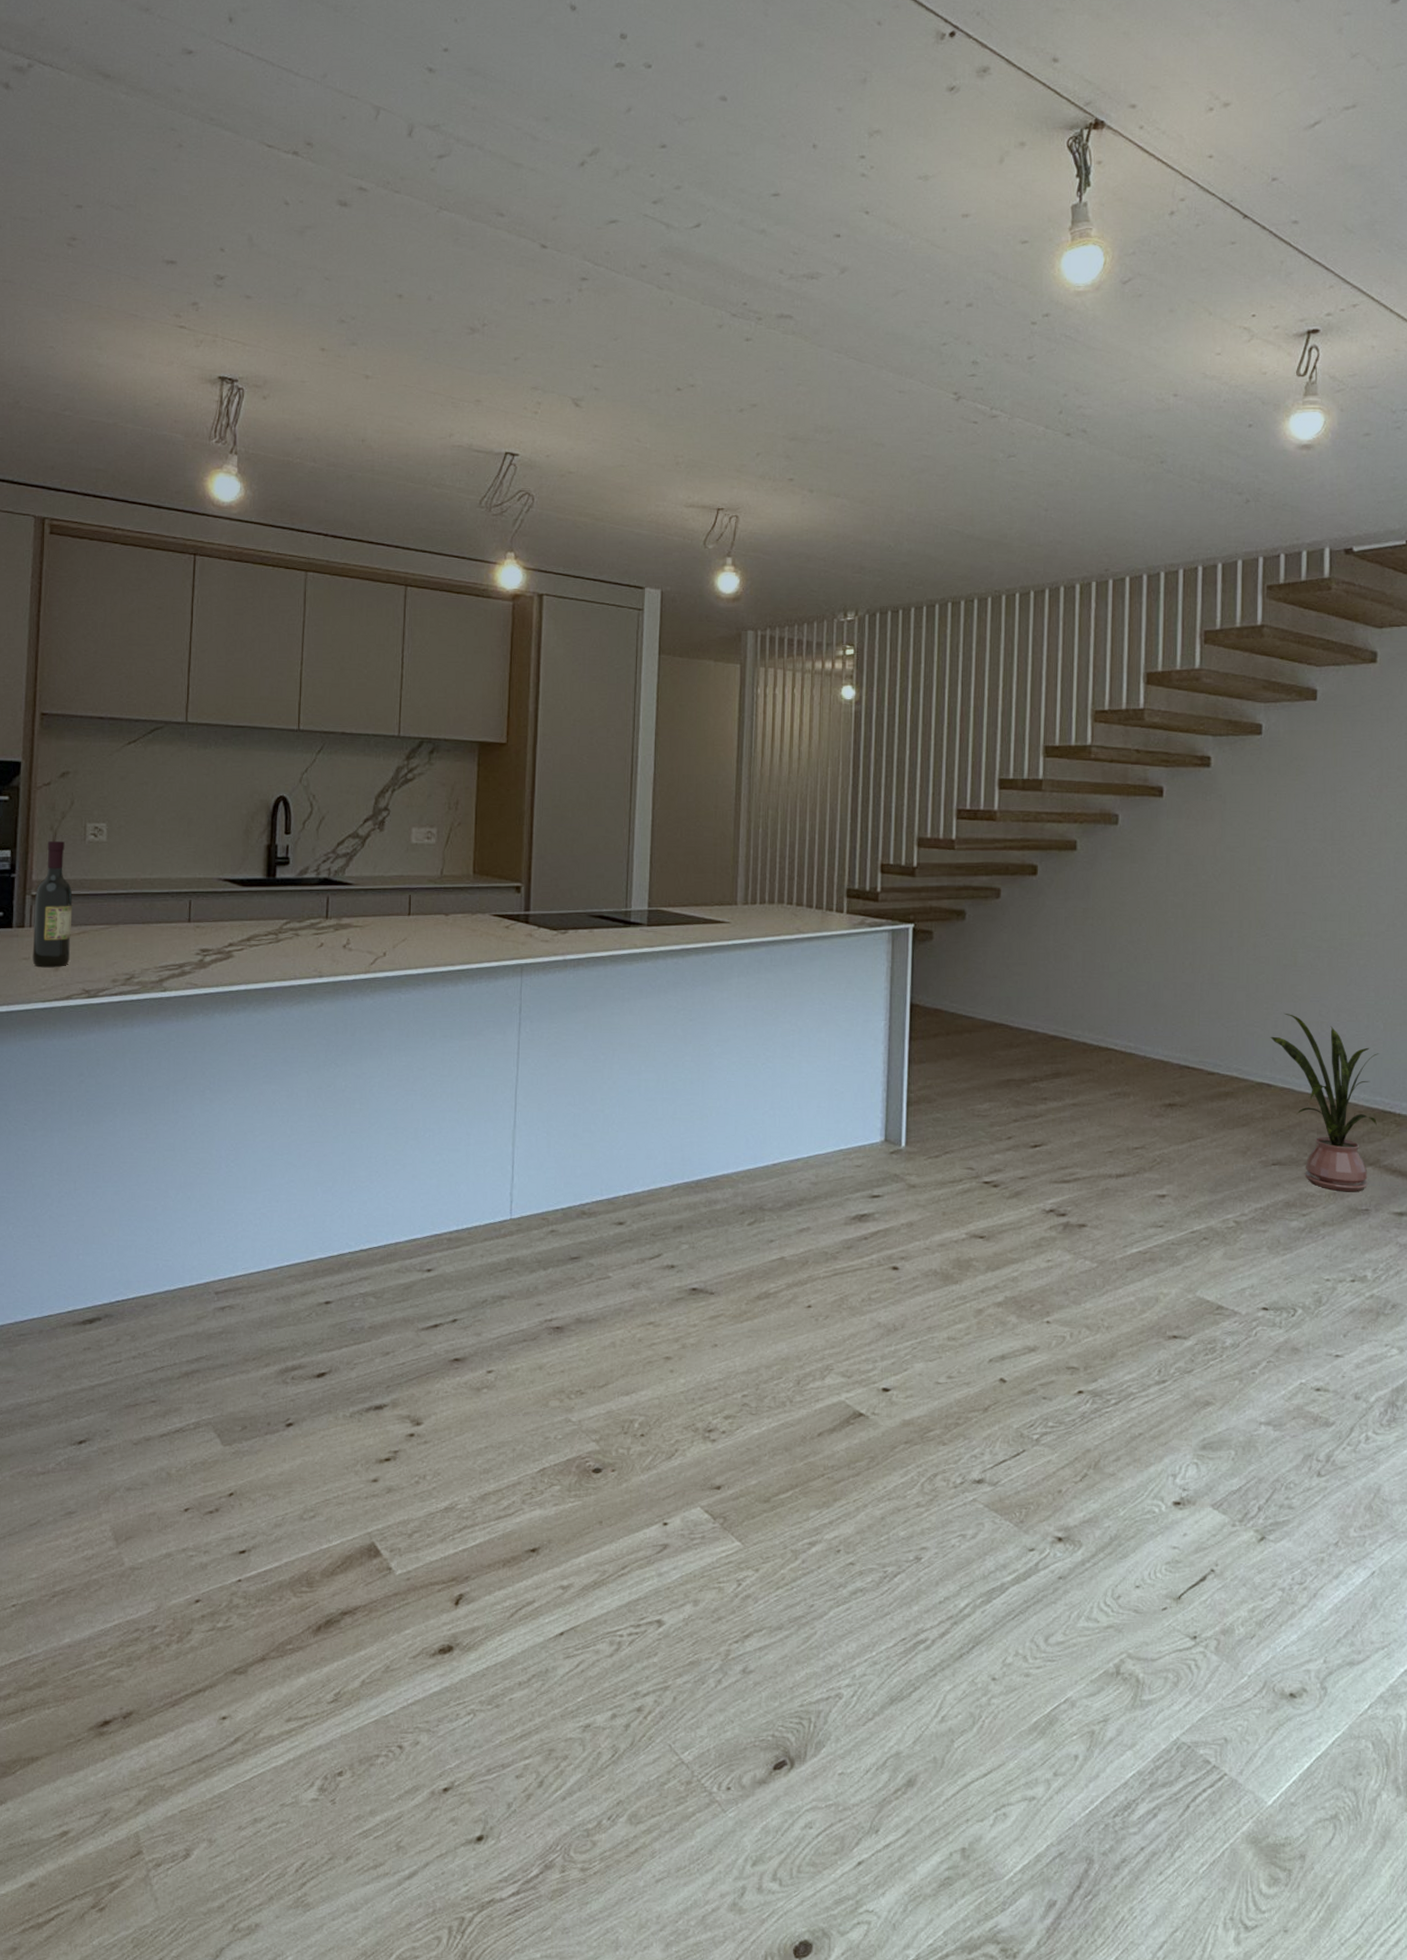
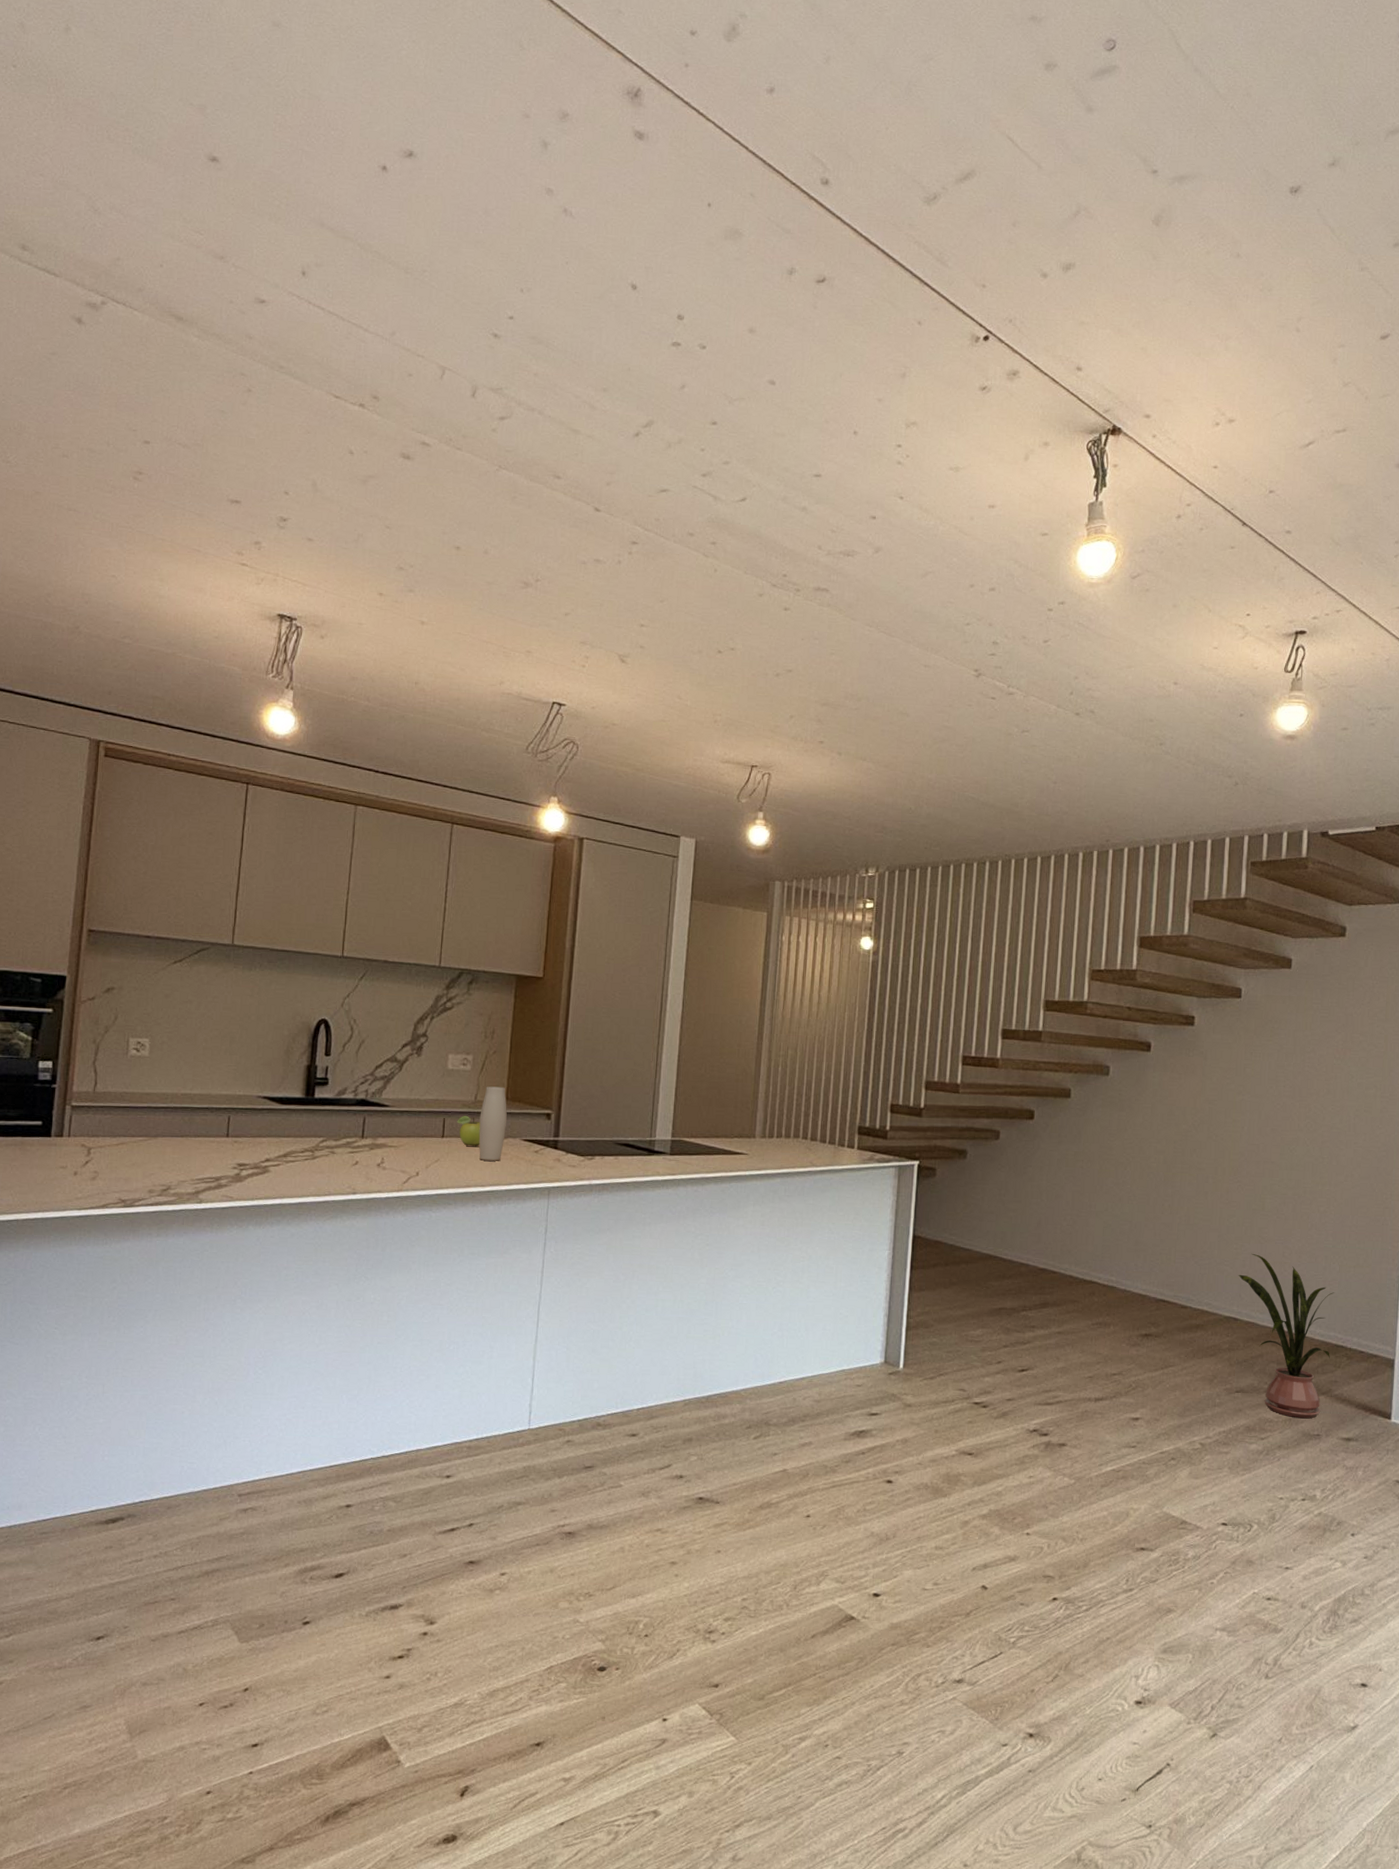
wine bottle: present [32,840,73,968] -> none [69,1053,113,1177]
fruit: none [423,892,448,923] -> present [457,1116,481,1146]
vase: none [446,860,476,938] -> present [478,1086,508,1161]

